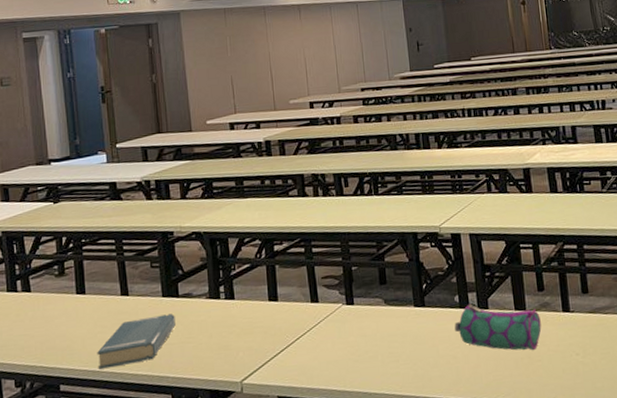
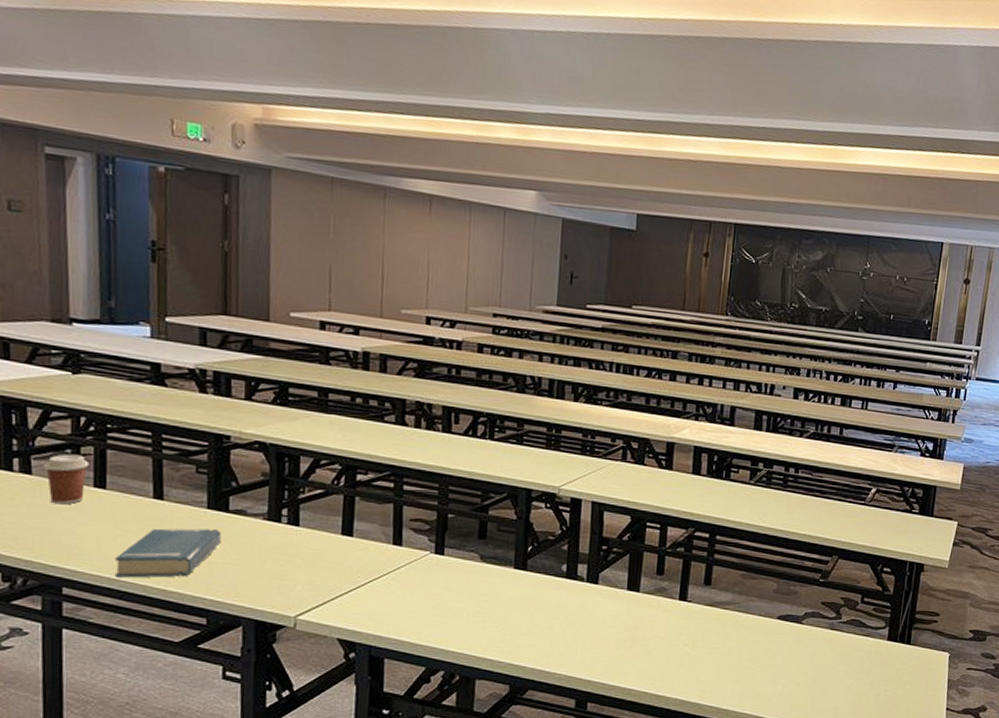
coffee cup: none [39,269,72,314] -> present [44,454,89,505]
pencil case: present [454,304,542,351] -> none [556,575,654,634]

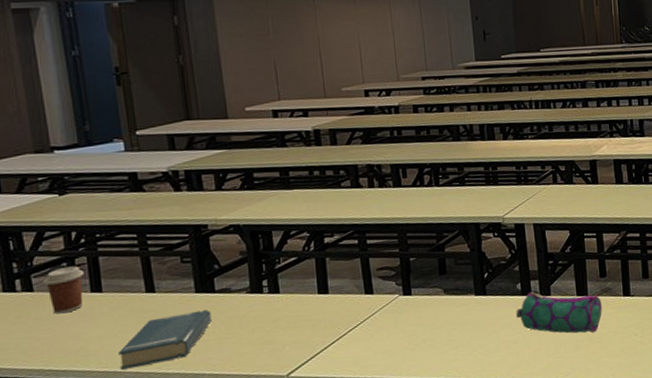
pencil case: none [556,575,654,634] -> present [516,291,602,334]

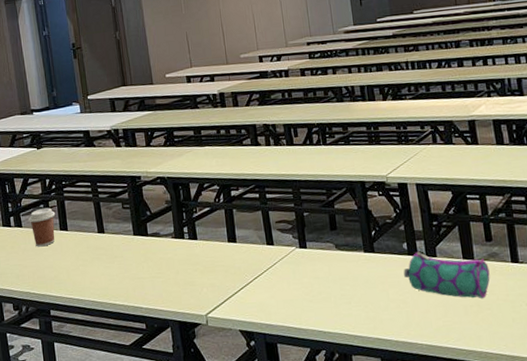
hardback book: present [118,310,212,370] -> none [80,251,146,298]

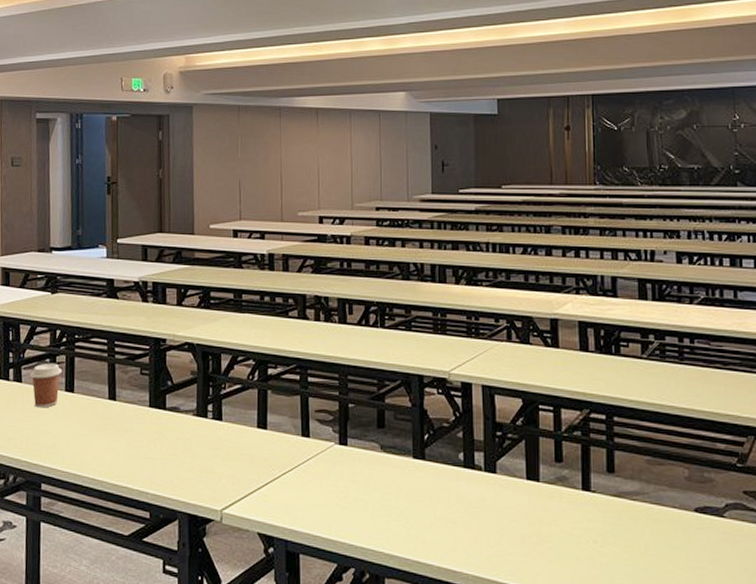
pencil case: present [403,251,490,299] -> none [456,464,556,530]

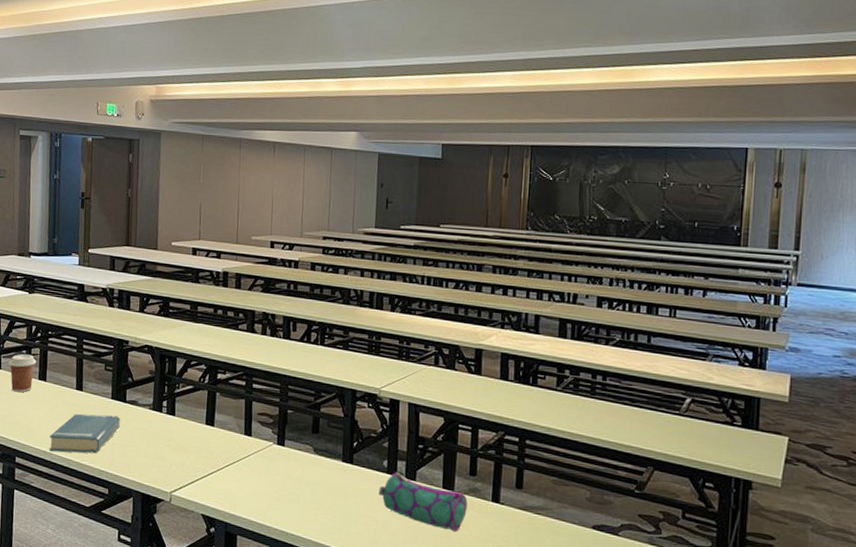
hardback book: none [79,426,160,474] -> present [49,413,120,454]
pencil case: none [456,464,556,530] -> present [379,471,468,533]

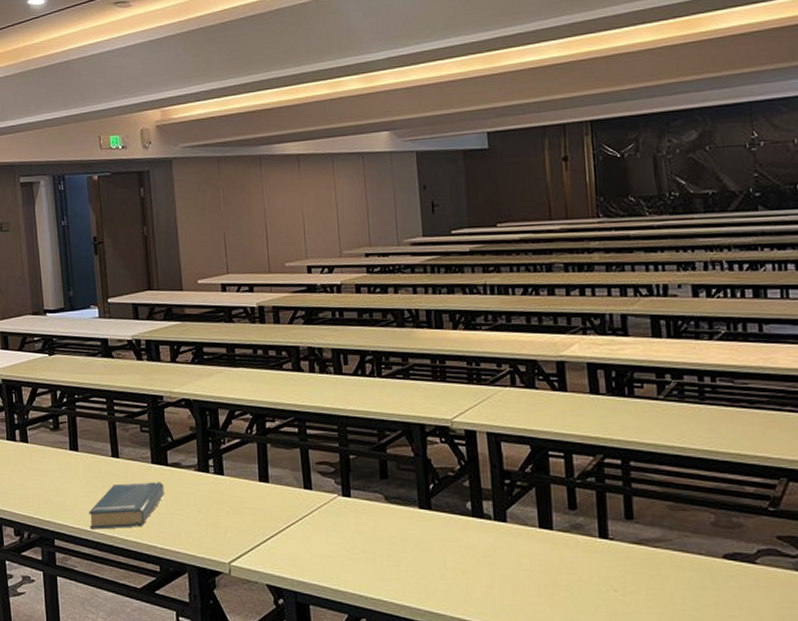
coffee cup: present [9,354,37,393] -> none [36,423,65,467]
pencil case: present [379,471,468,533] -> none [465,513,571,578]

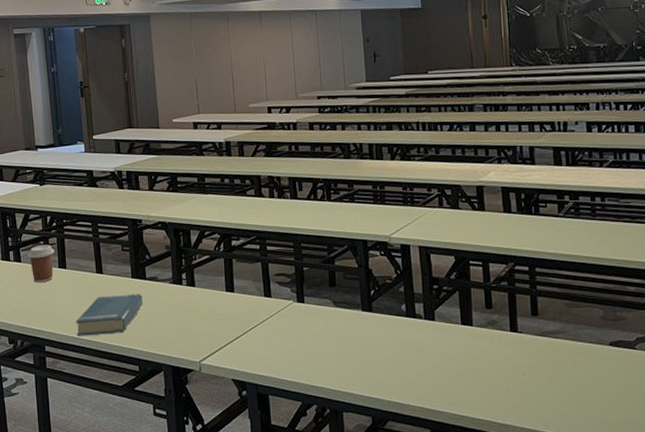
coffee cup: none [36,423,65,467] -> present [28,244,55,283]

